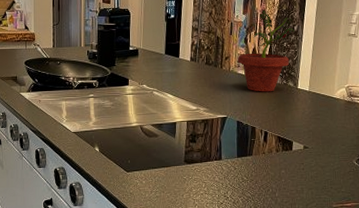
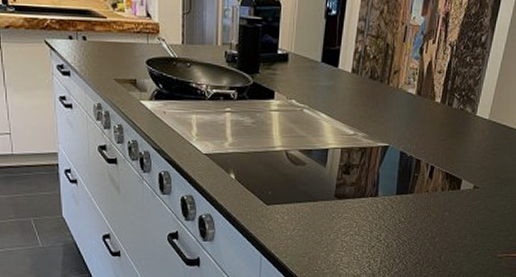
potted plant: present [237,10,295,92] -> none [408,12,482,118]

